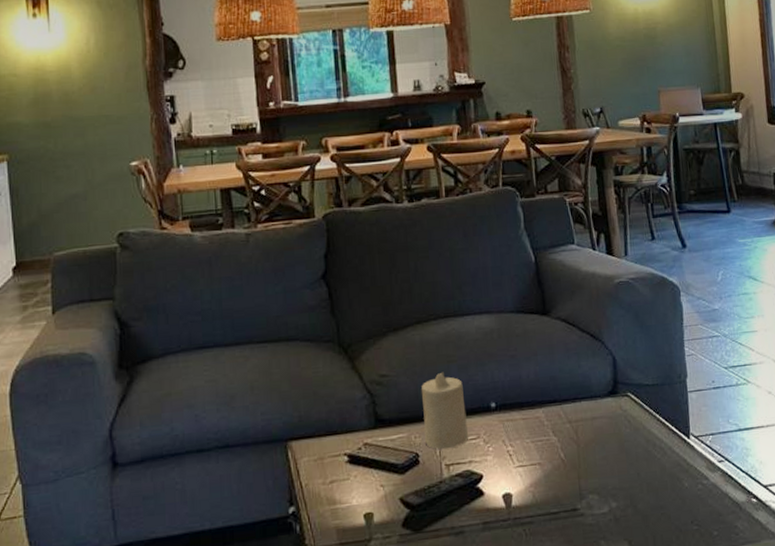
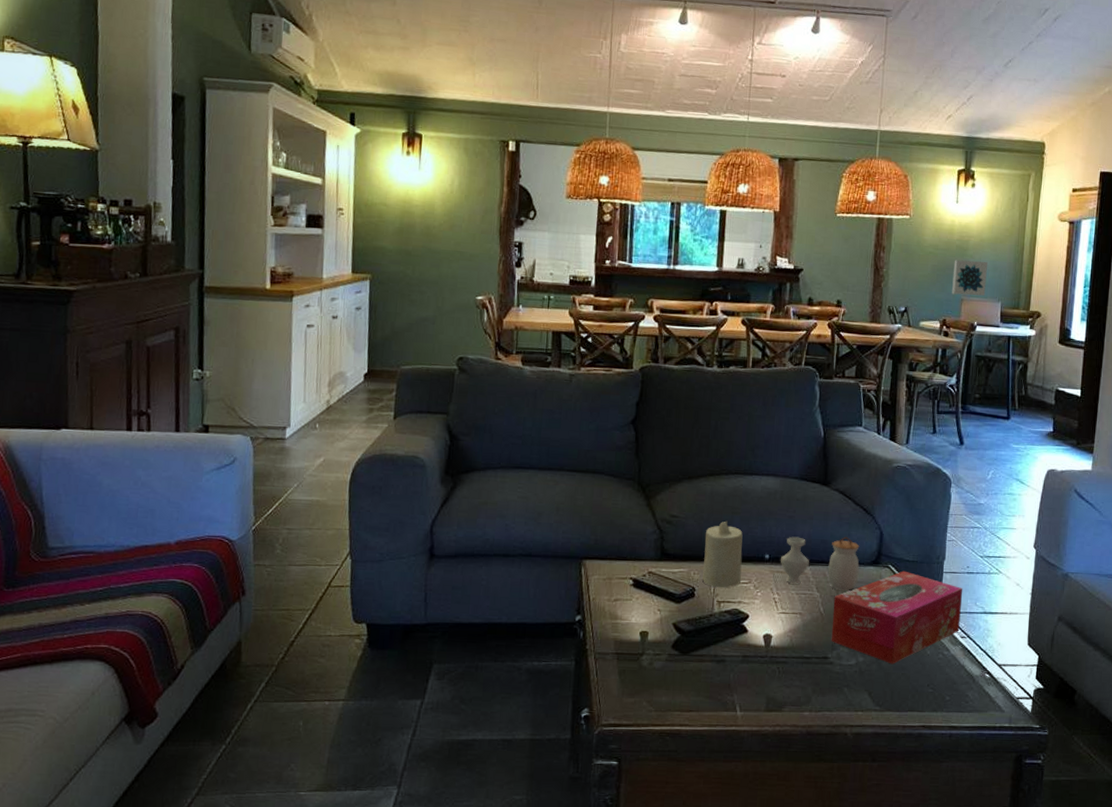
jar: none [509,368,598,432] -> present [781,536,860,592]
tissue box: none [573,396,716,505] -> present [831,570,963,664]
wall art: none [644,47,683,87] -> present [952,260,988,296]

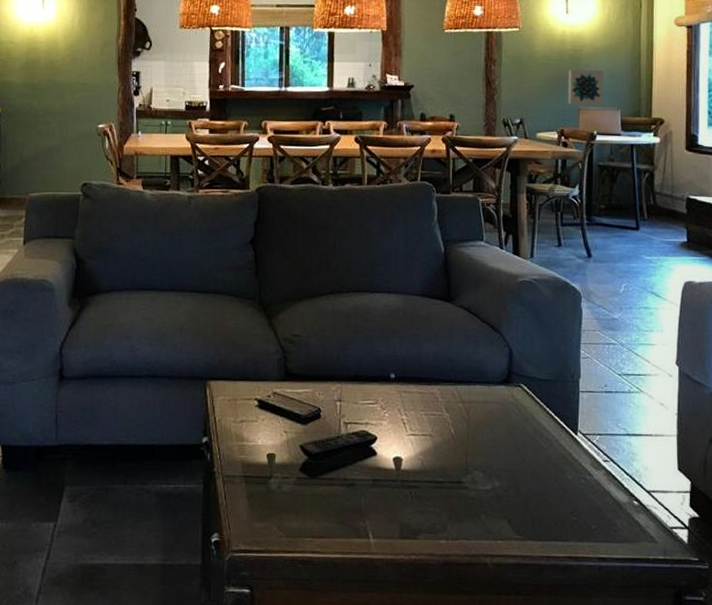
candle: present [703,521,743,588] -> none [328,339,368,409]
jar: present [781,536,860,592] -> none [407,354,491,412]
tissue box: present [831,570,963,664] -> none [464,390,602,490]

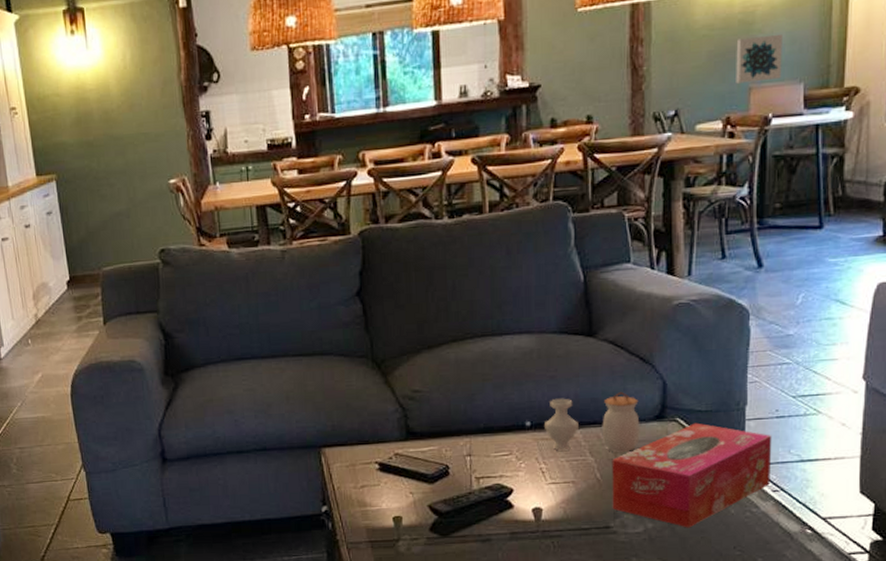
jar: none [407,354,491,412] -> present [545,391,641,453]
tissue box: none [464,390,602,490] -> present [612,422,772,528]

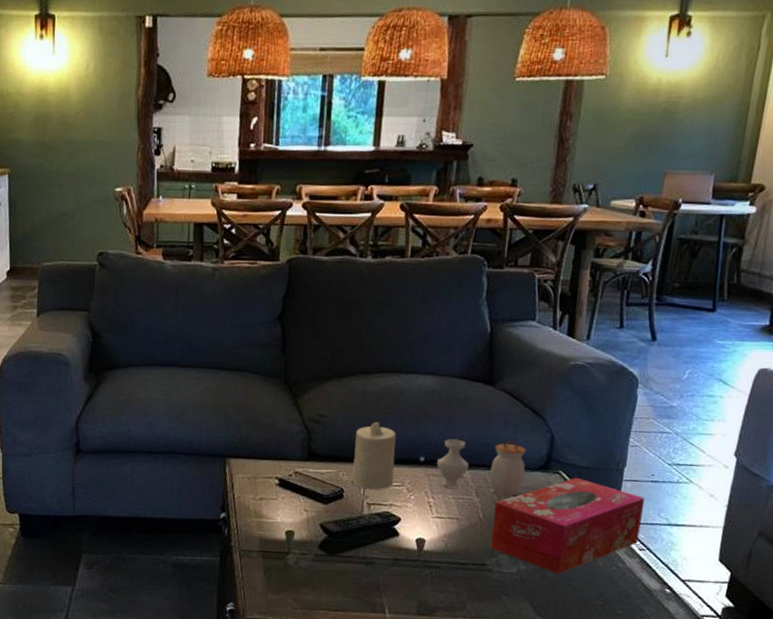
candle: none [455,389,501,464] -> present [352,421,396,491]
wall art: present [736,33,782,84] -> none [653,126,701,168]

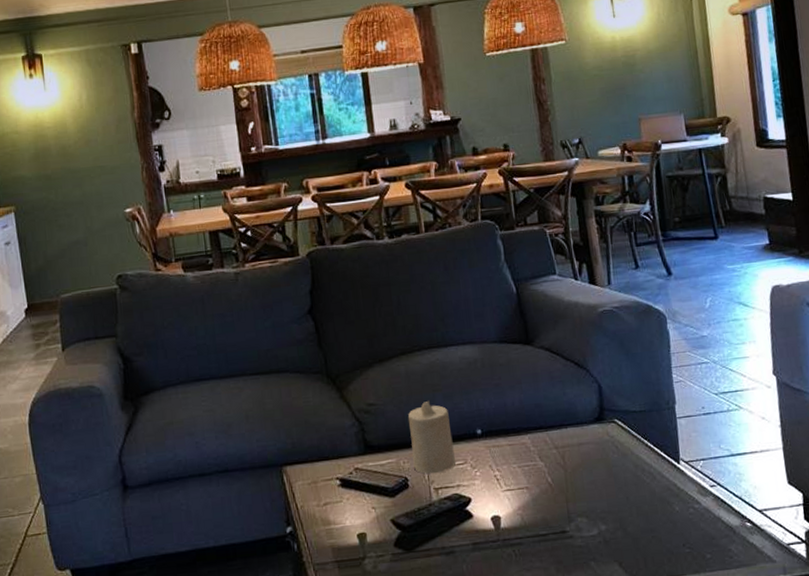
jar: present [437,439,527,498] -> none [494,396,584,457]
tissue box: present [490,477,645,574] -> none [560,423,707,528]

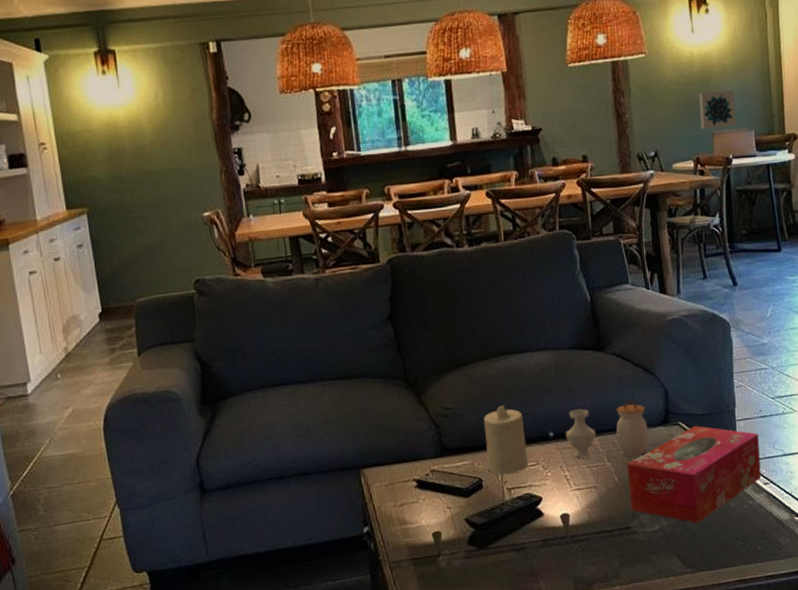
jar: none [494,396,584,457] -> present [566,400,650,458]
tissue box: none [560,423,707,528] -> present [627,425,761,523]
wall art: none [623,73,665,115] -> present [698,89,737,130]

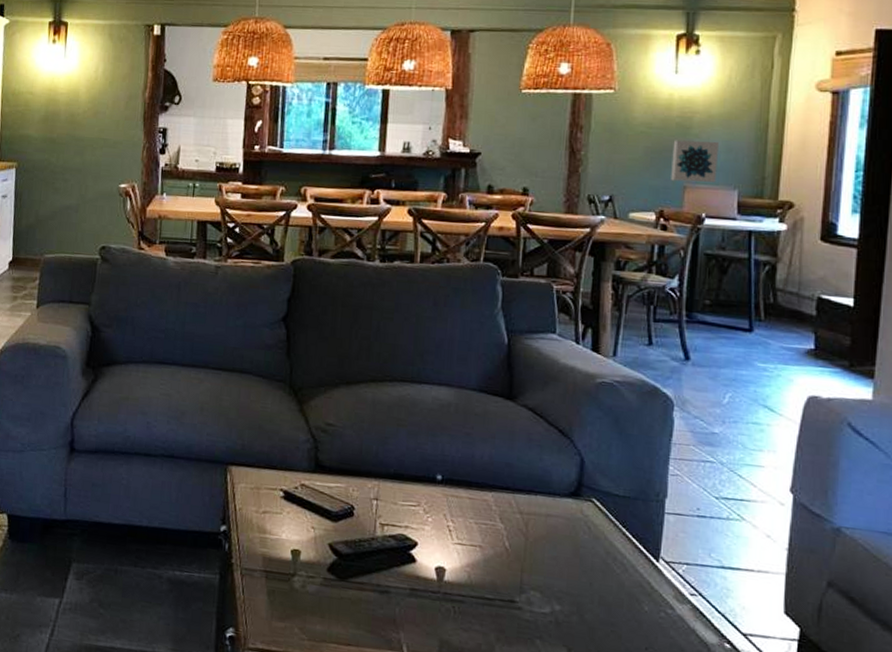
candle: present [484,404,529,475] -> none [363,433,410,510]
jar: present [566,400,650,458] -> none [456,456,556,526]
tissue box: present [627,425,761,523] -> none [519,506,692,618]

